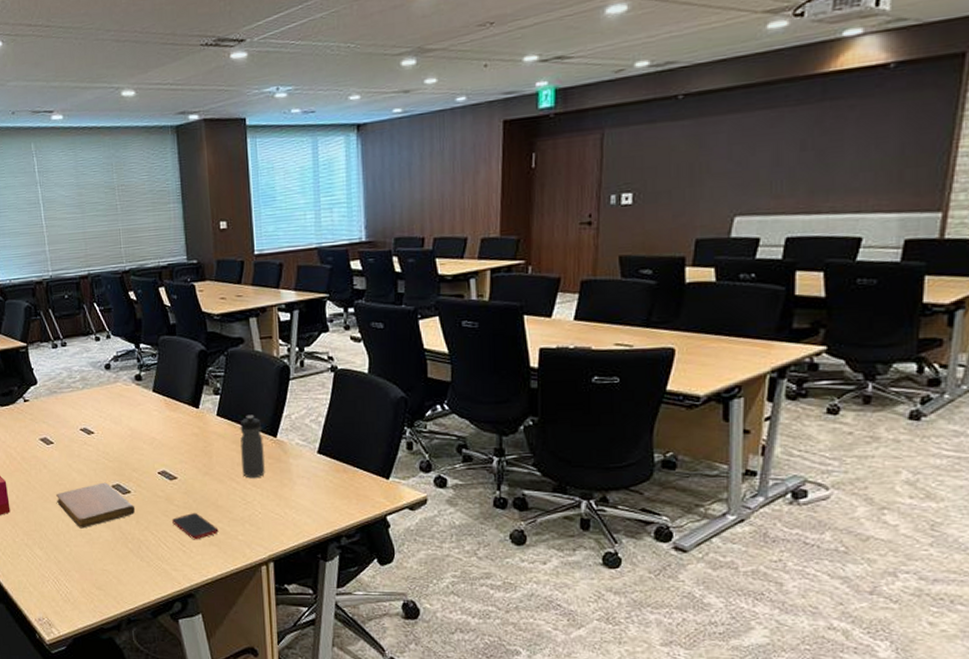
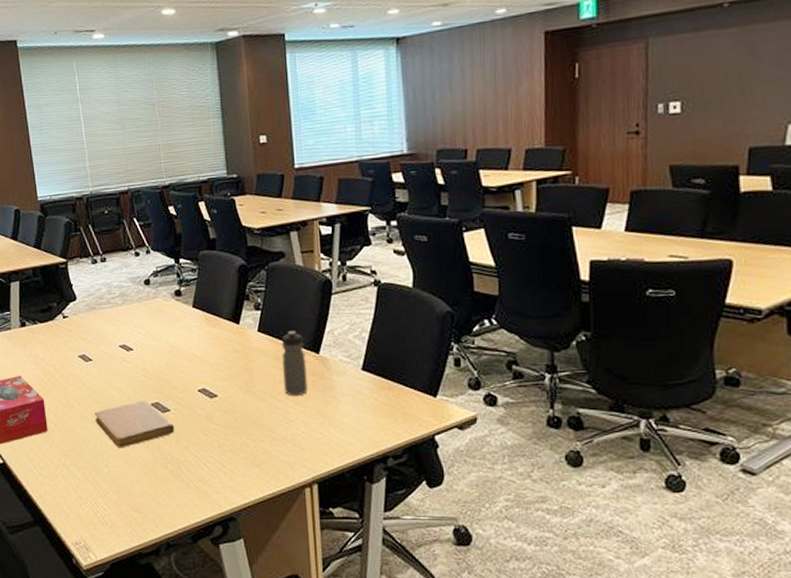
cell phone: present [172,513,219,540] -> none [213,432,261,461]

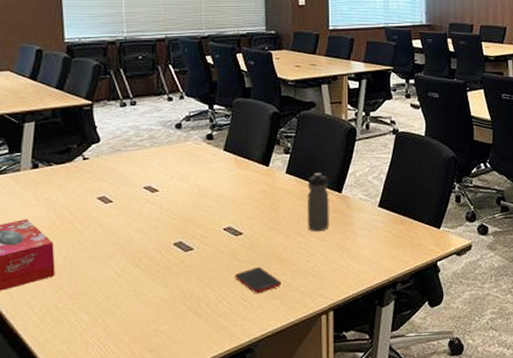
notebook: present [95,400,175,448] -> none [111,240,197,289]
cell phone: none [213,432,261,461] -> present [235,267,282,294]

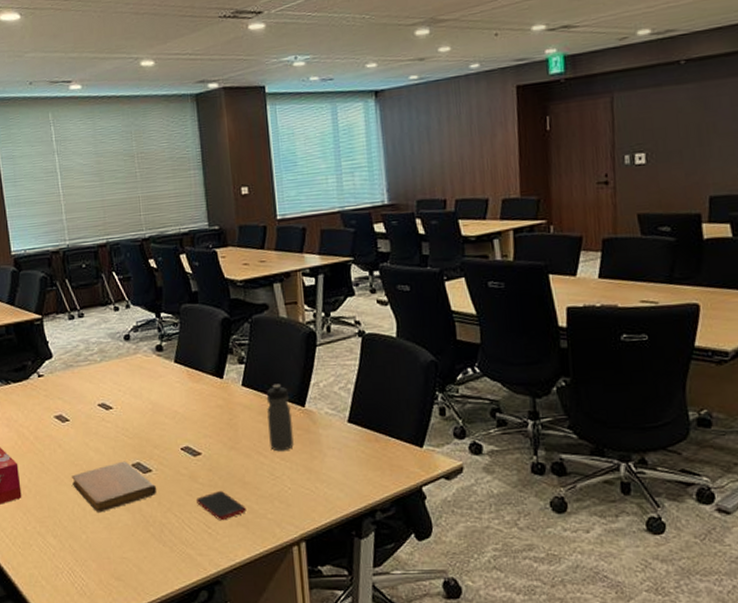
notebook: none [111,240,197,289] -> present [72,461,157,513]

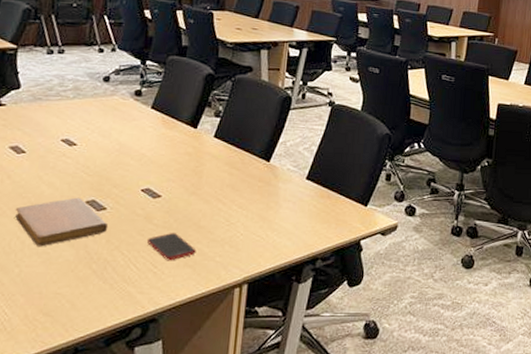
water bottle: present [266,383,294,452] -> none [230,138,257,200]

